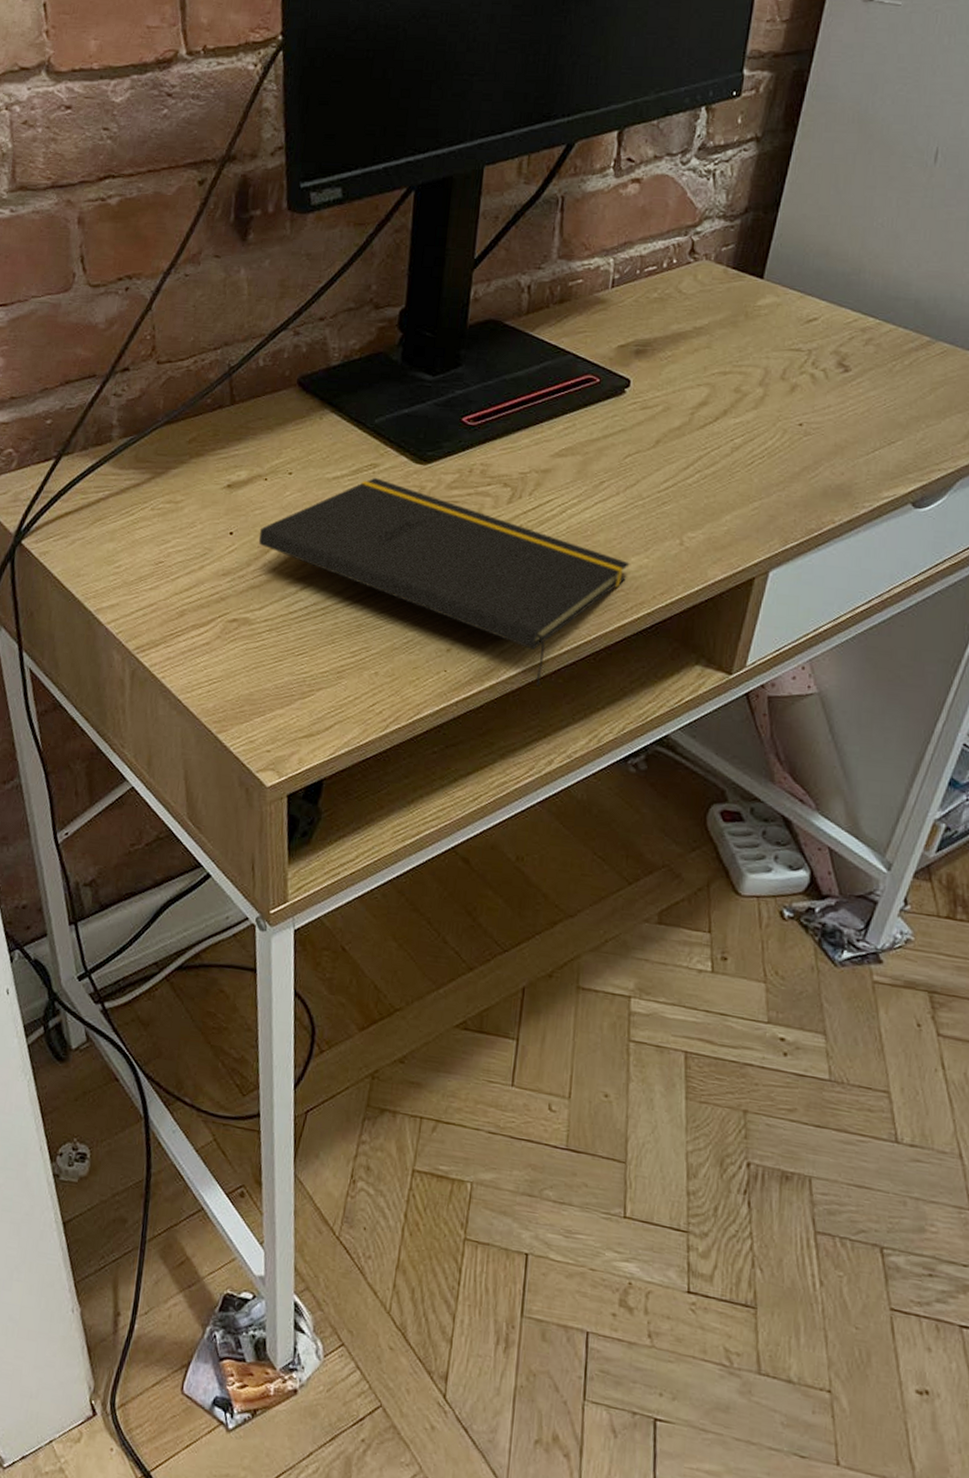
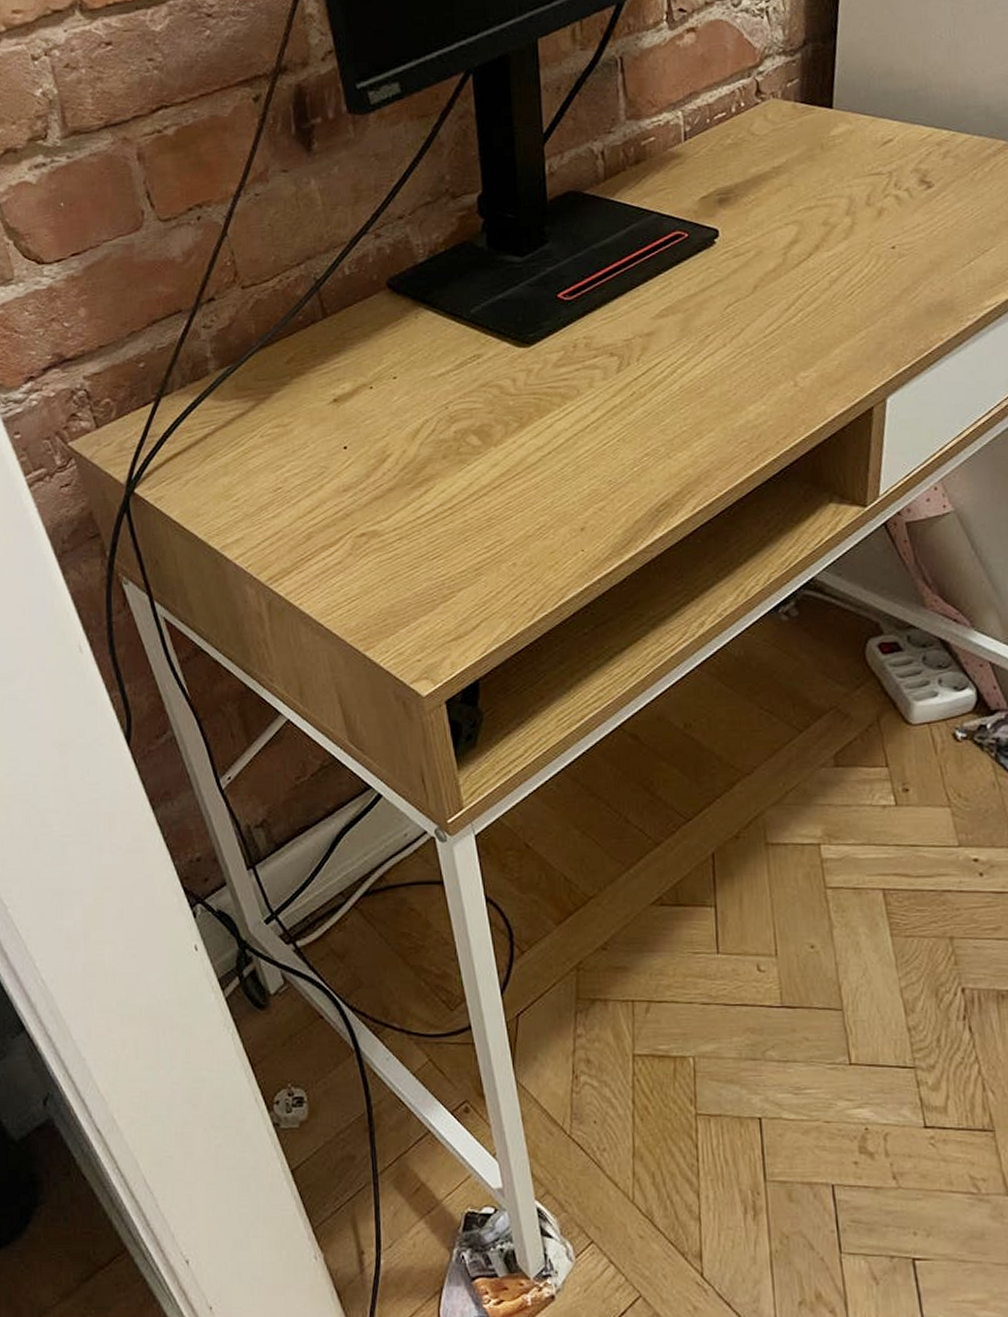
notepad: present [258,478,630,687] -> none [373,368,748,551]

